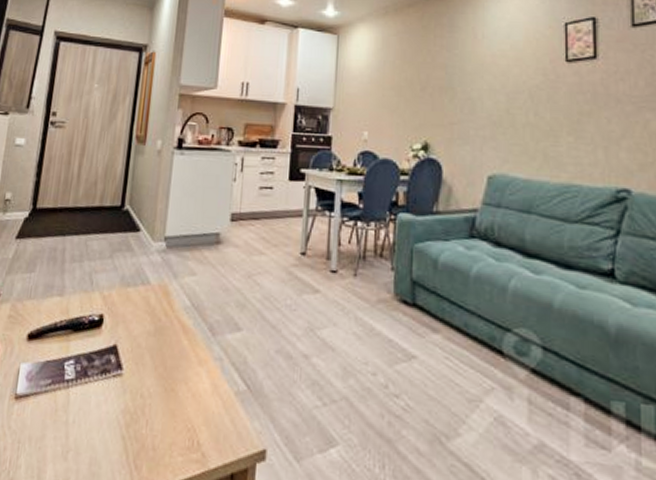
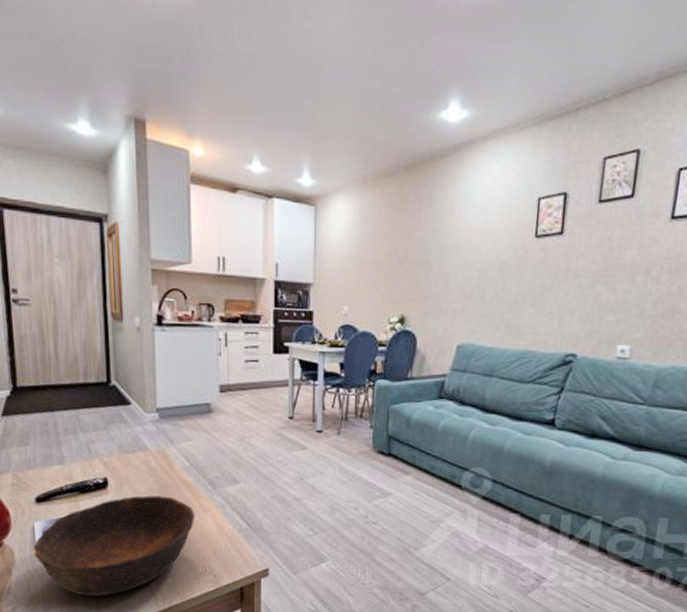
bowl: none [12,339,190,470] -> present [34,495,196,596]

